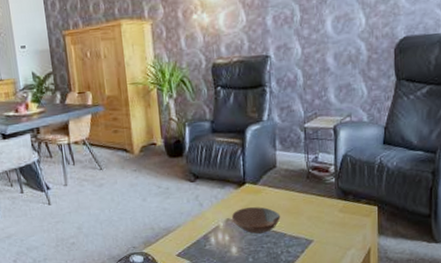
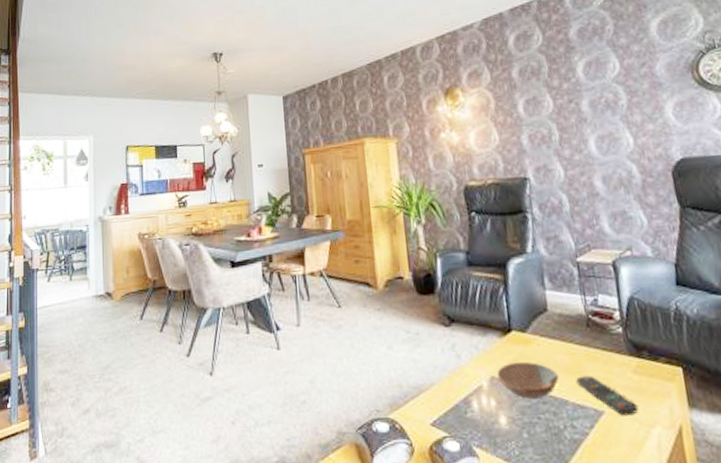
remote control: none [294,215,340,243] -> present [576,375,639,416]

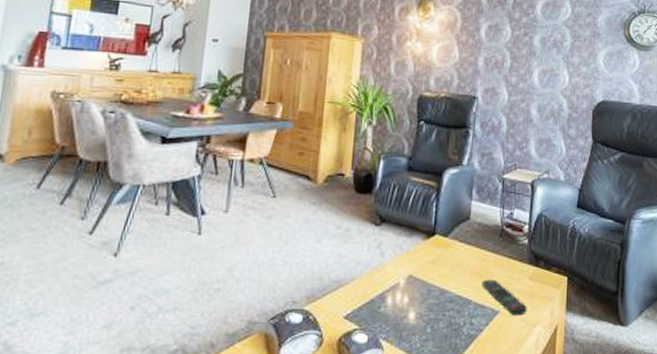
bowl: present [496,361,559,399] -> none [414,263,468,297]

